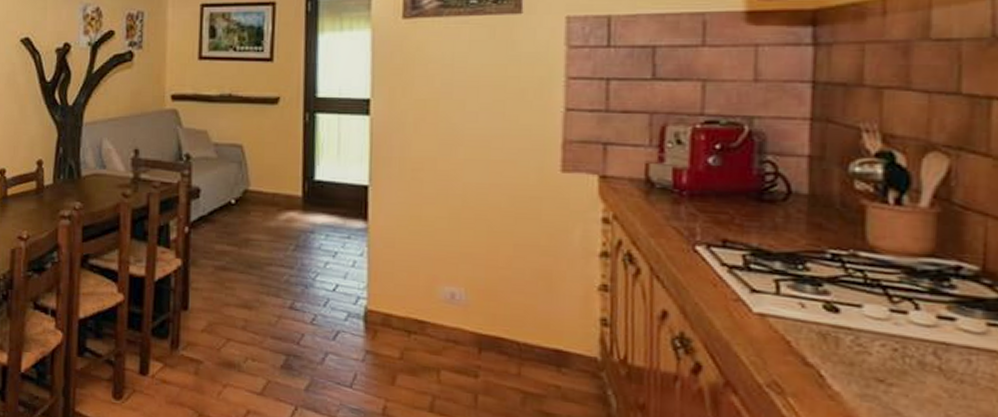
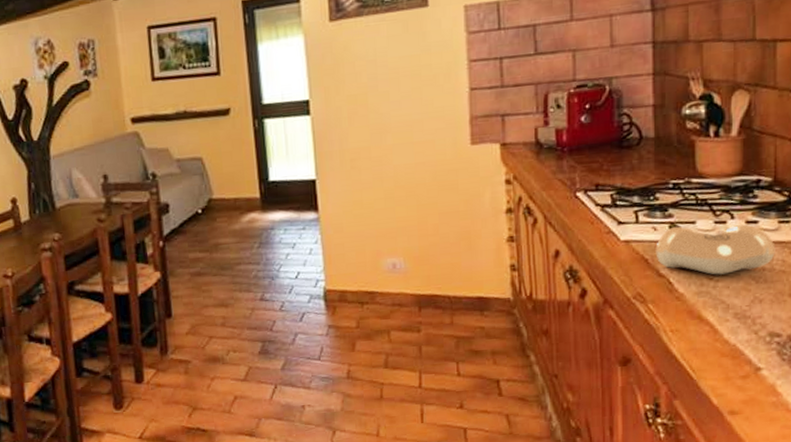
pipe fitting: none [802,306,981,379] -> present [656,224,776,275]

